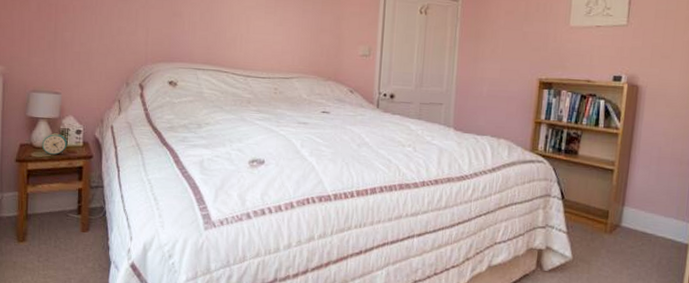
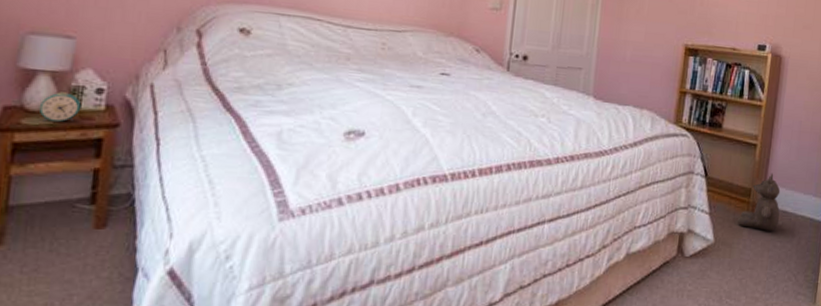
teddy bear: none [595,196,640,251] -> present [737,173,781,231]

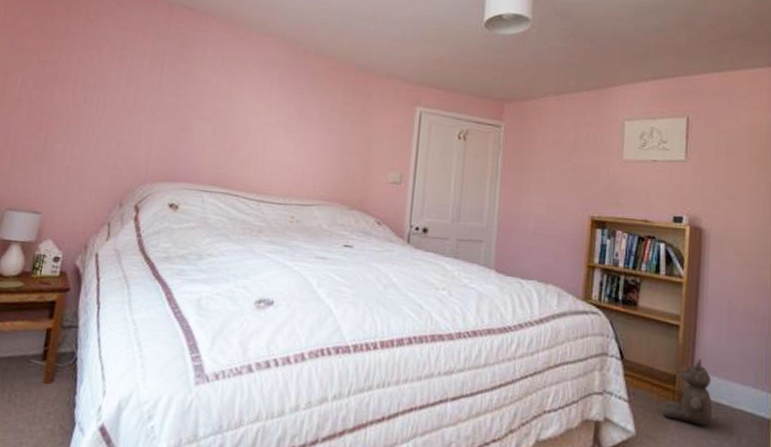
alarm clock: present [38,92,82,122] -> none [9,259,42,286]

